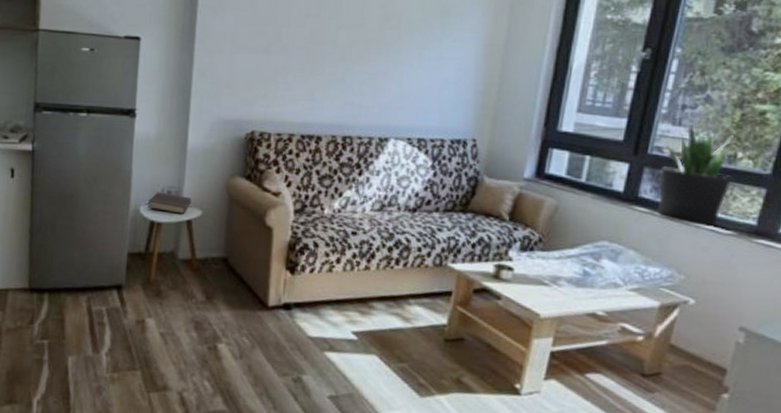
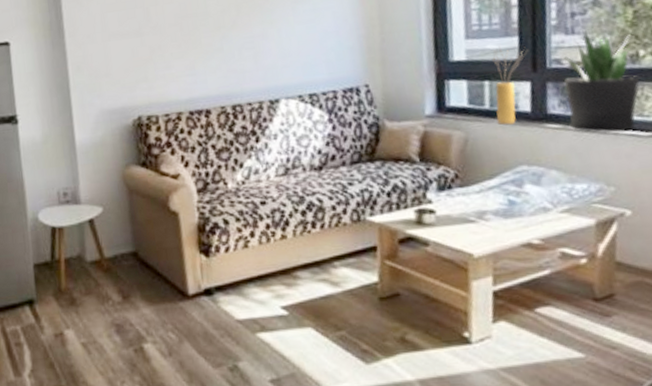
book: present [148,192,192,214] -> none [45,195,90,215]
vase: none [589,124,633,201] -> present [491,46,528,126]

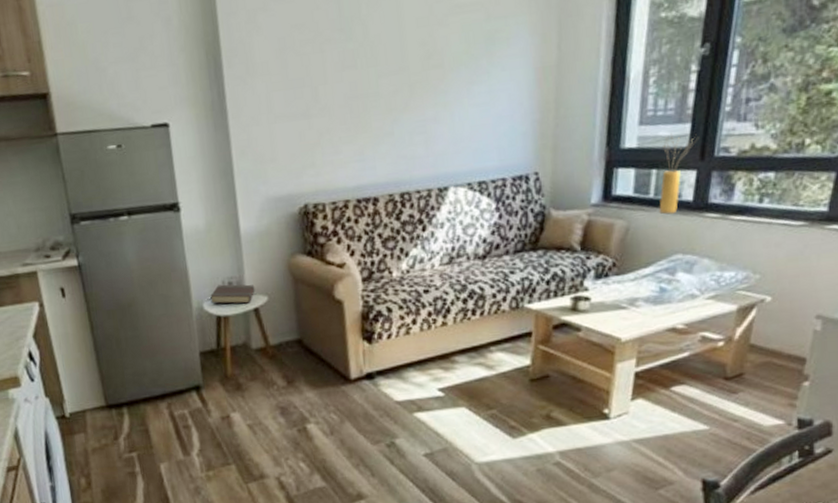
book: none [45,195,90,215] -> present [210,284,255,304]
planter: present [564,31,641,134] -> none [728,118,802,223]

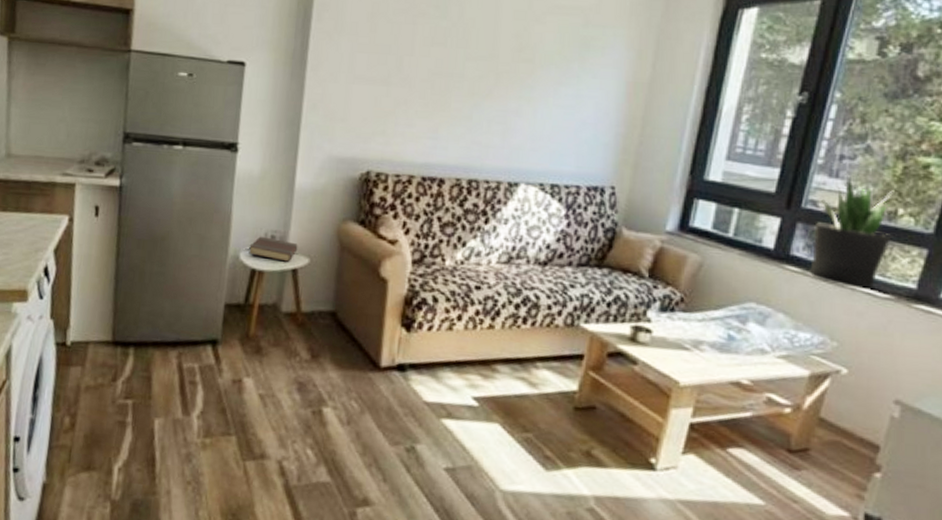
vase: present [659,133,698,215] -> none [737,174,786,259]
planter: none [728,118,802,223] -> present [810,177,895,289]

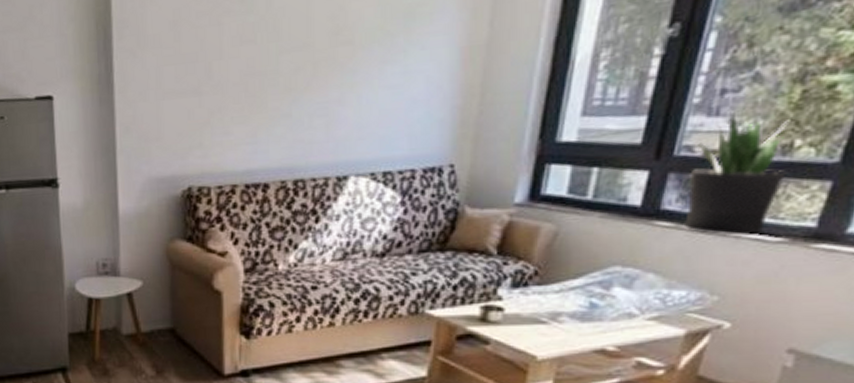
book: present [249,236,298,262] -> none [83,265,130,287]

